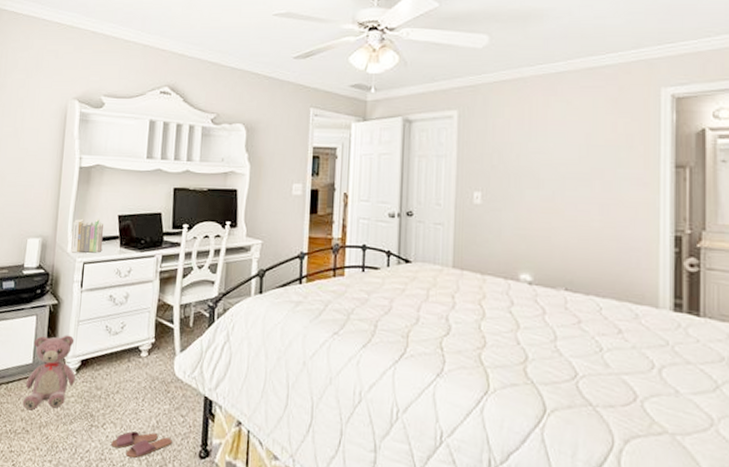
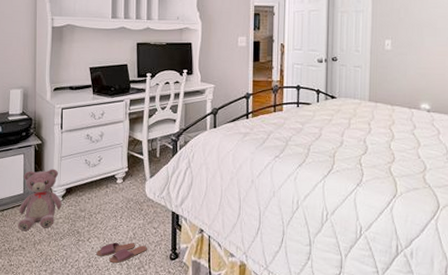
books: present [71,218,104,253] -> none [50,70,78,101]

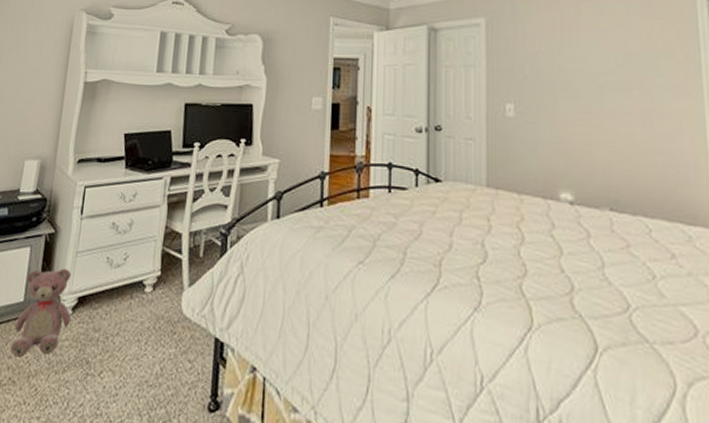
slippers: present [96,242,147,263] -> none [108,380,178,412]

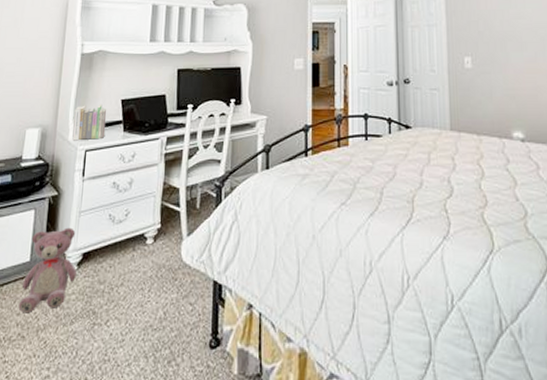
books: none [72,137,108,176] -> present [72,103,107,141]

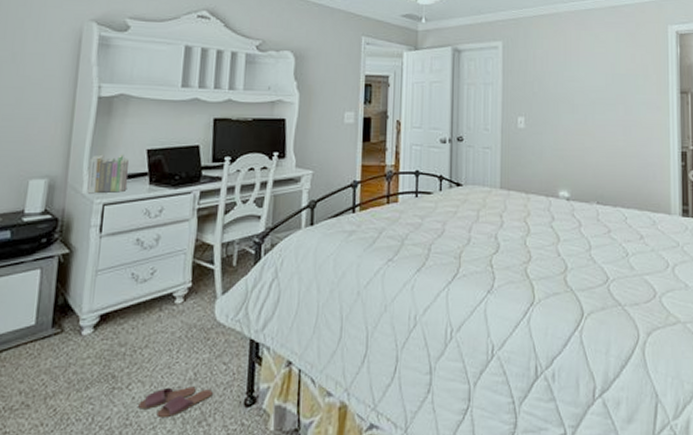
teddy bear: present [18,227,78,314] -> none [21,288,94,381]
slippers: none [115,325,181,355] -> present [138,386,213,417]

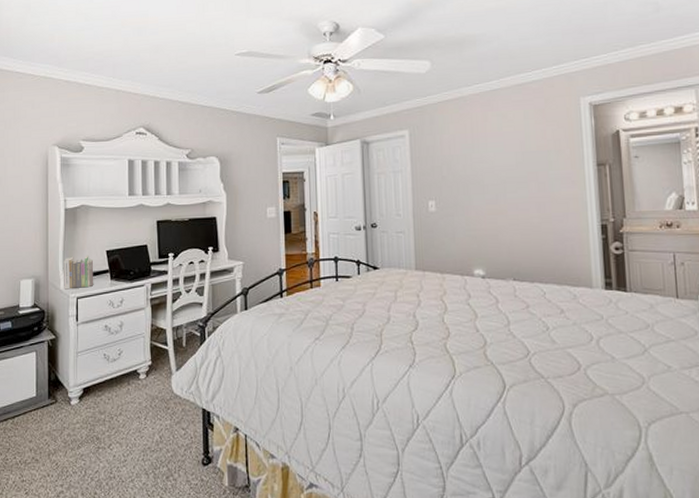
slippers: present [138,386,213,417] -> none [119,447,176,472]

